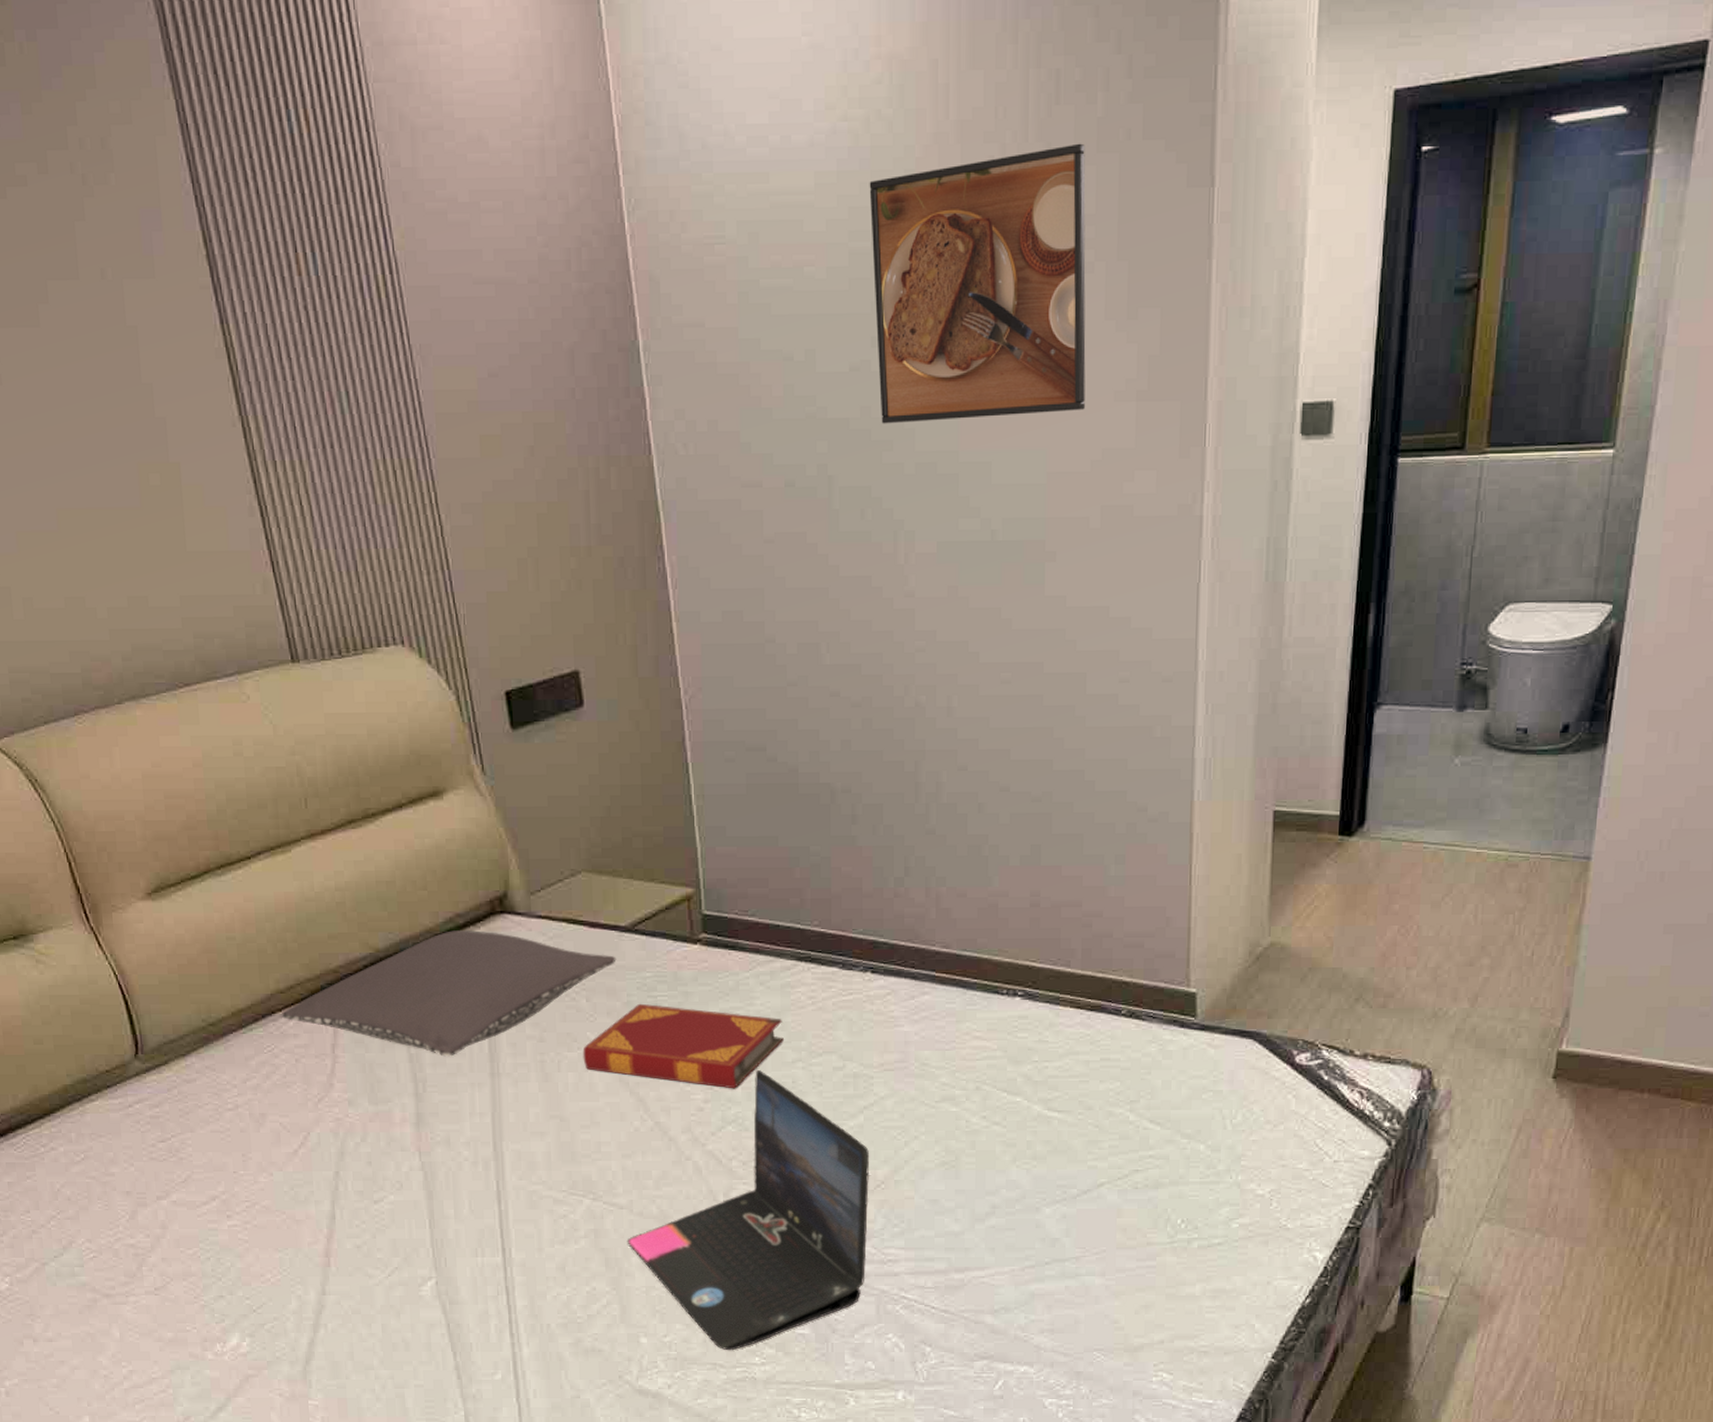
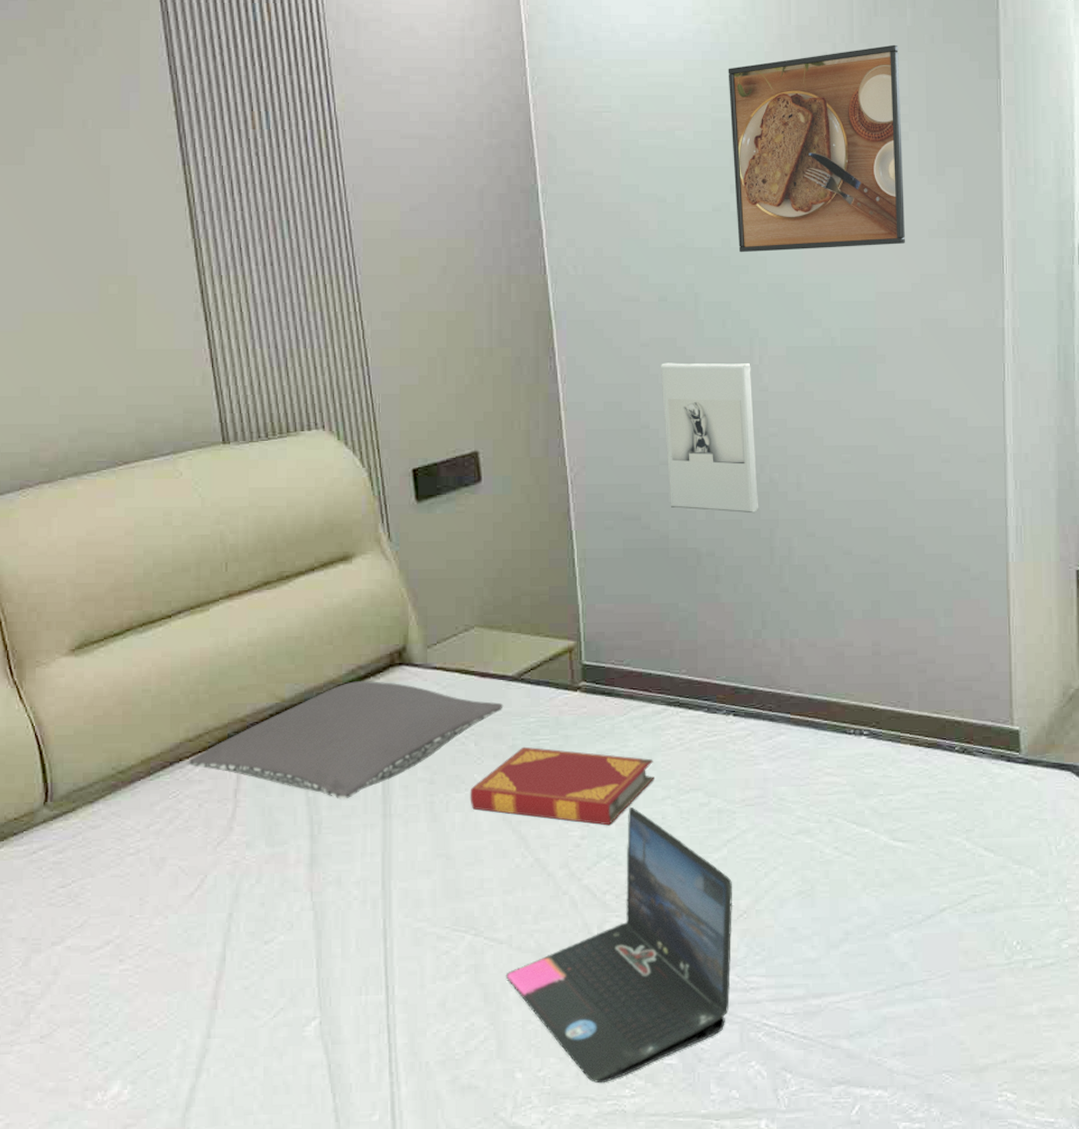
wall sculpture: none [788,563,903,743] -> present [661,363,759,514]

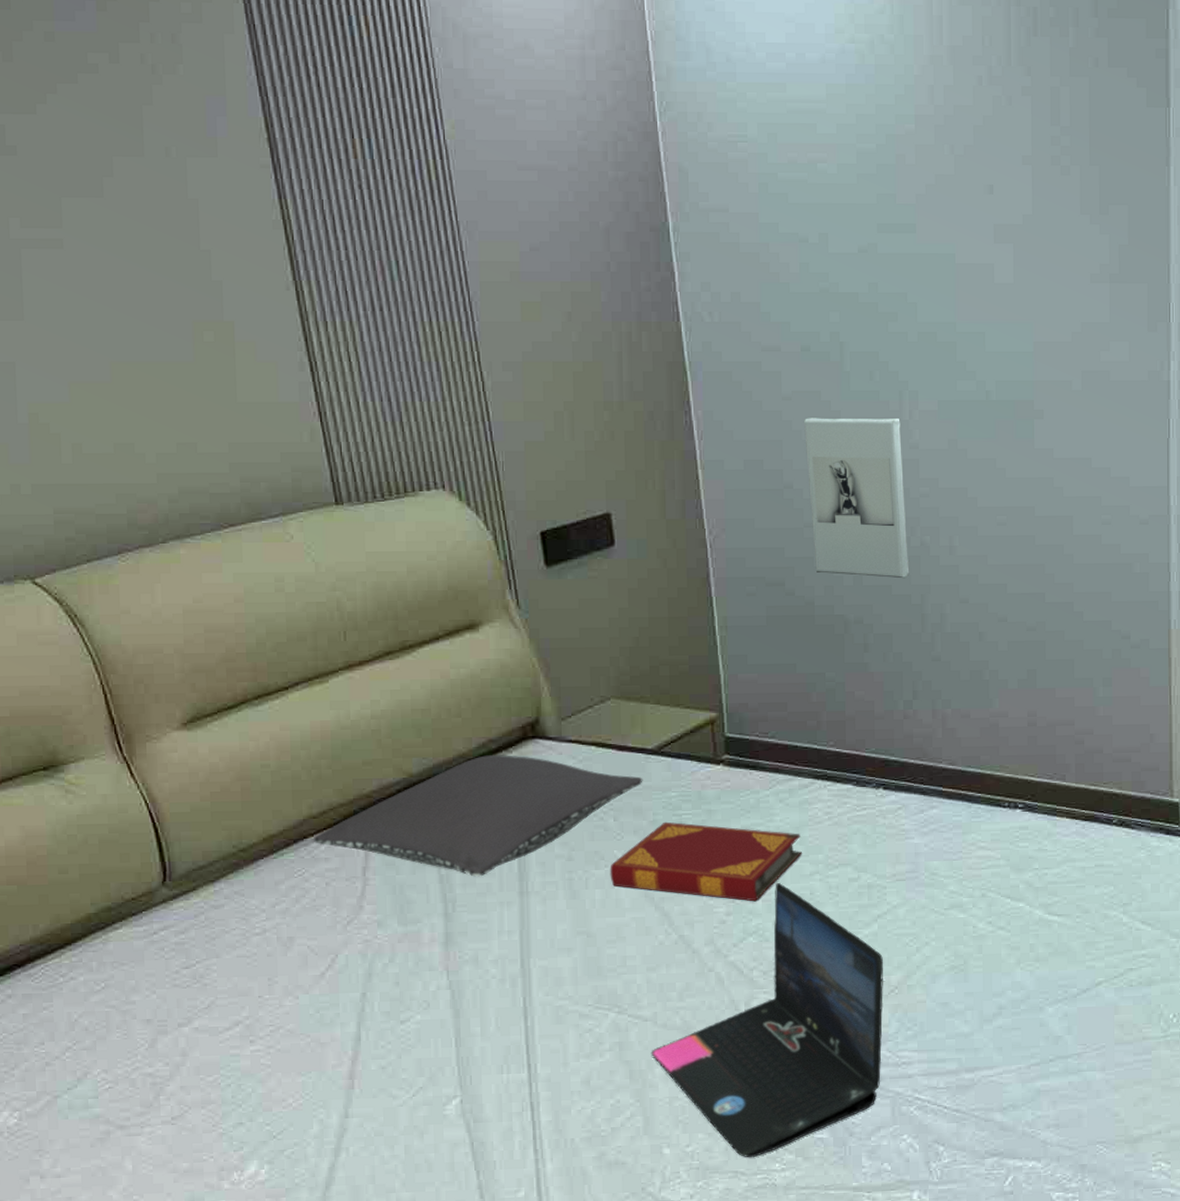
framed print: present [728,44,905,253] -> none [874,68,1065,299]

